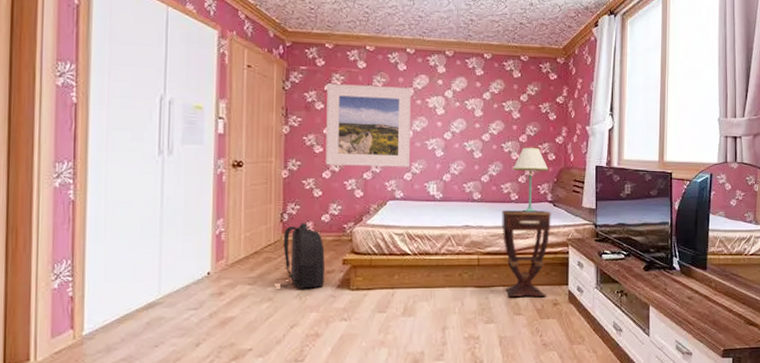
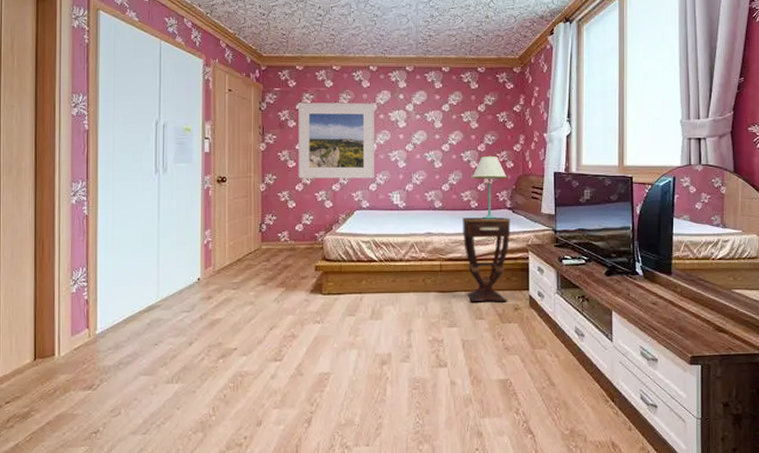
backpack: present [280,223,325,289] -> none [260,233,299,293]

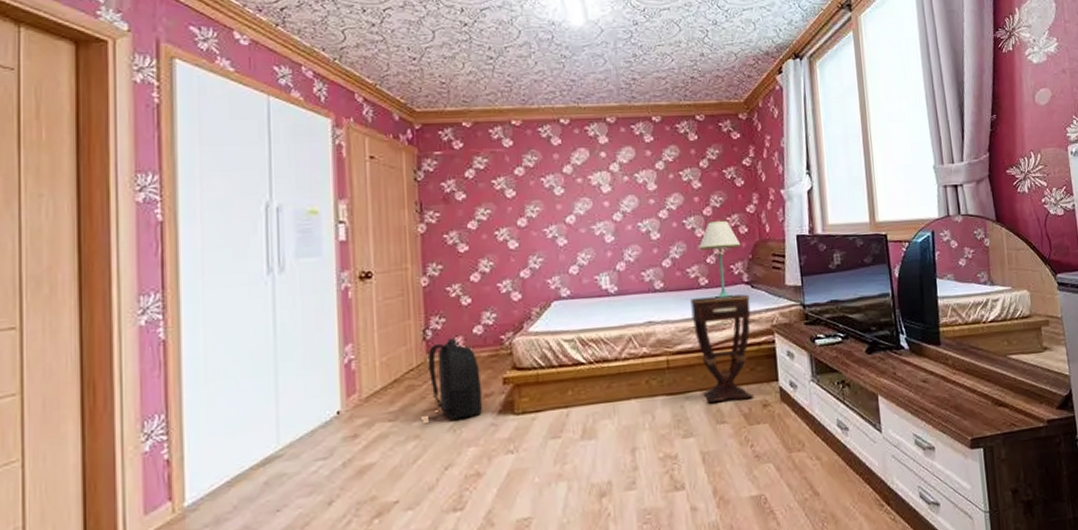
backpack: none [260,233,299,293] -> present [427,339,482,422]
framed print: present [298,103,375,178] -> none [468,164,576,266]

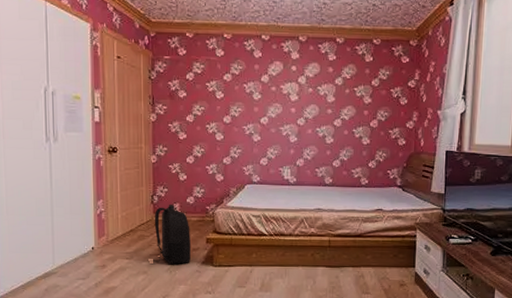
side table: present [690,294,753,402] -> none [352,194,400,277]
table lamp: present [698,220,741,298] -> none [363,132,399,196]

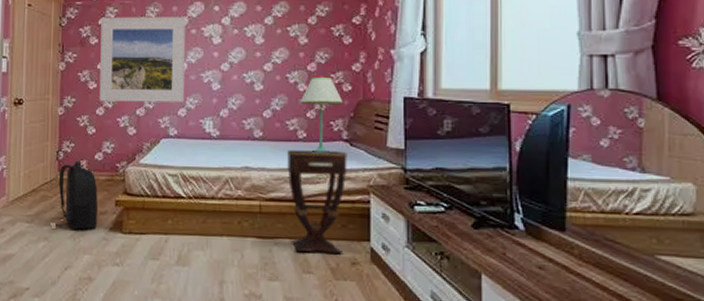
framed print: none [189,72,266,153] -> present [99,16,185,102]
side table: none [352,194,400,277] -> present [287,150,347,253]
table lamp: none [363,132,399,196] -> present [300,76,343,153]

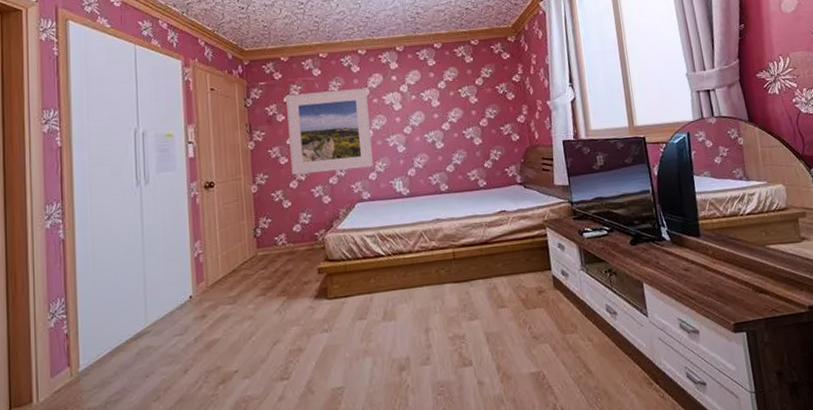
backpack: present [55,161,98,230] -> none [258,236,302,305]
side table: present [287,150,347,253] -> none [472,194,529,289]
table lamp: present [300,76,343,153] -> none [477,129,514,198]

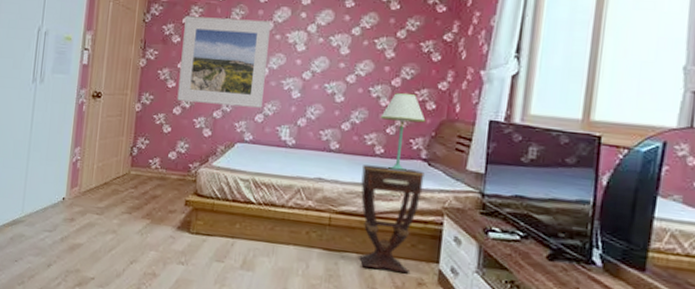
side table: none [472,194,529,289] -> present [357,165,425,273]
table lamp: none [477,129,514,198] -> present [380,92,426,171]

